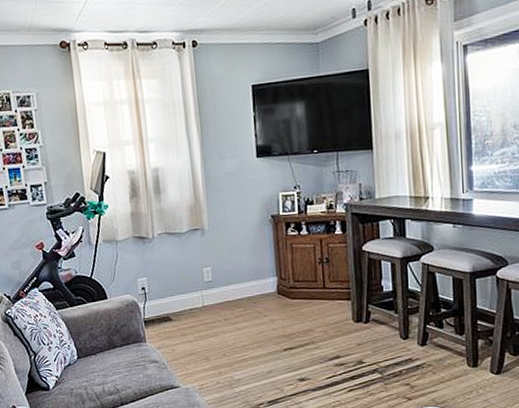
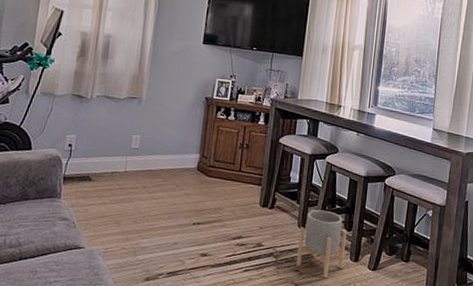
planter: none [403,316,460,389] -> present [296,209,347,279]

